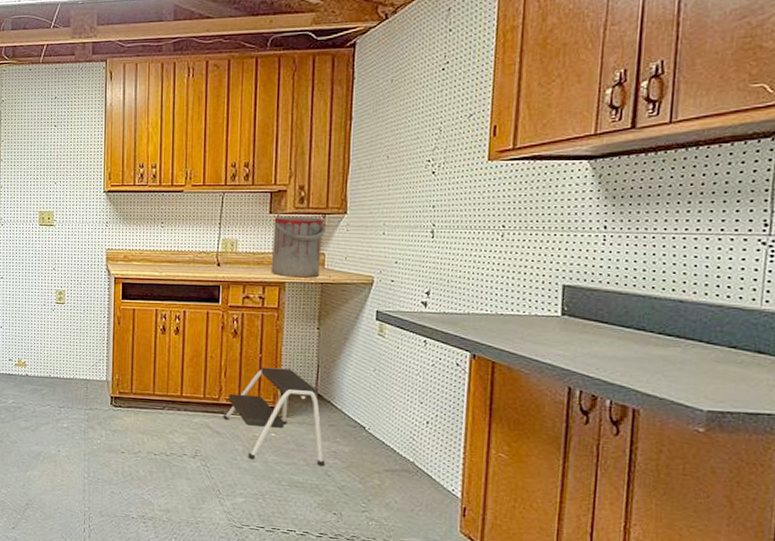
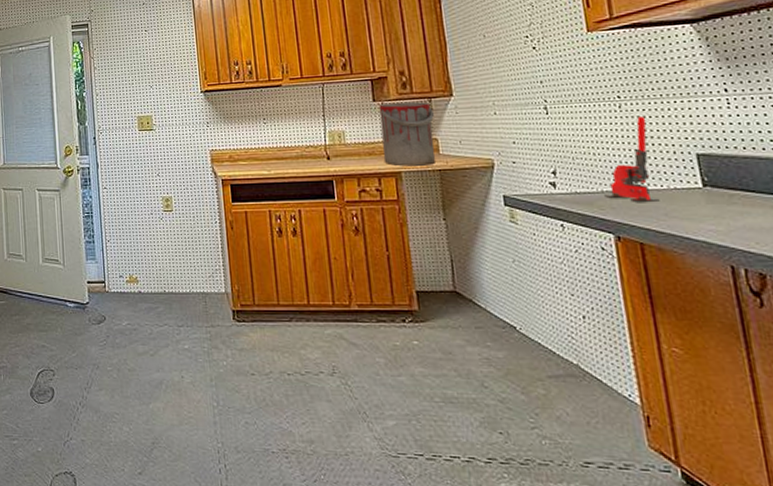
step stool: present [223,367,325,467] -> none [357,266,479,377]
clamp: none [469,245,524,326] -> present [604,115,660,202]

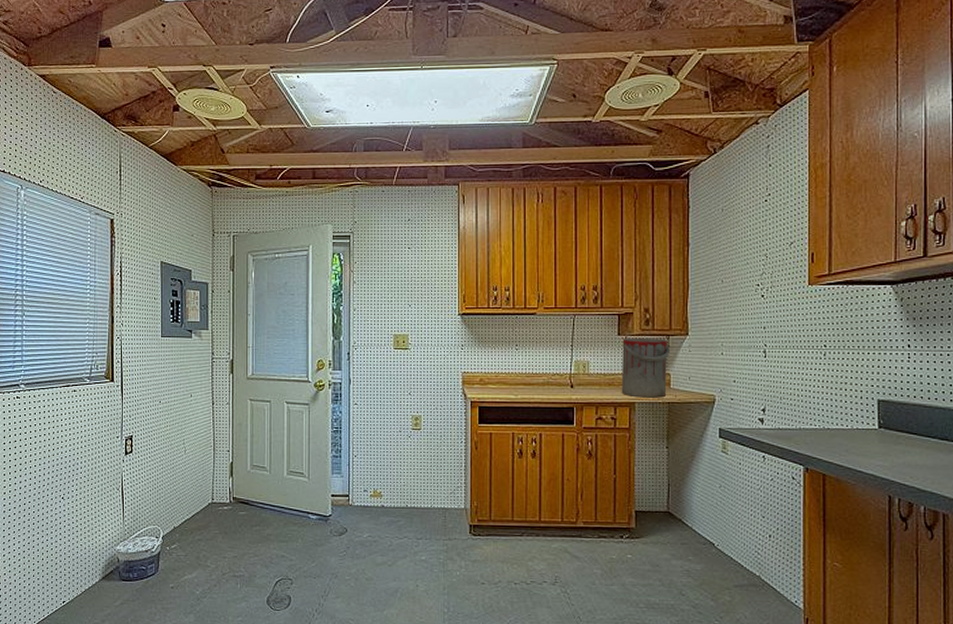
clamp: present [604,115,660,202] -> none [801,363,844,439]

